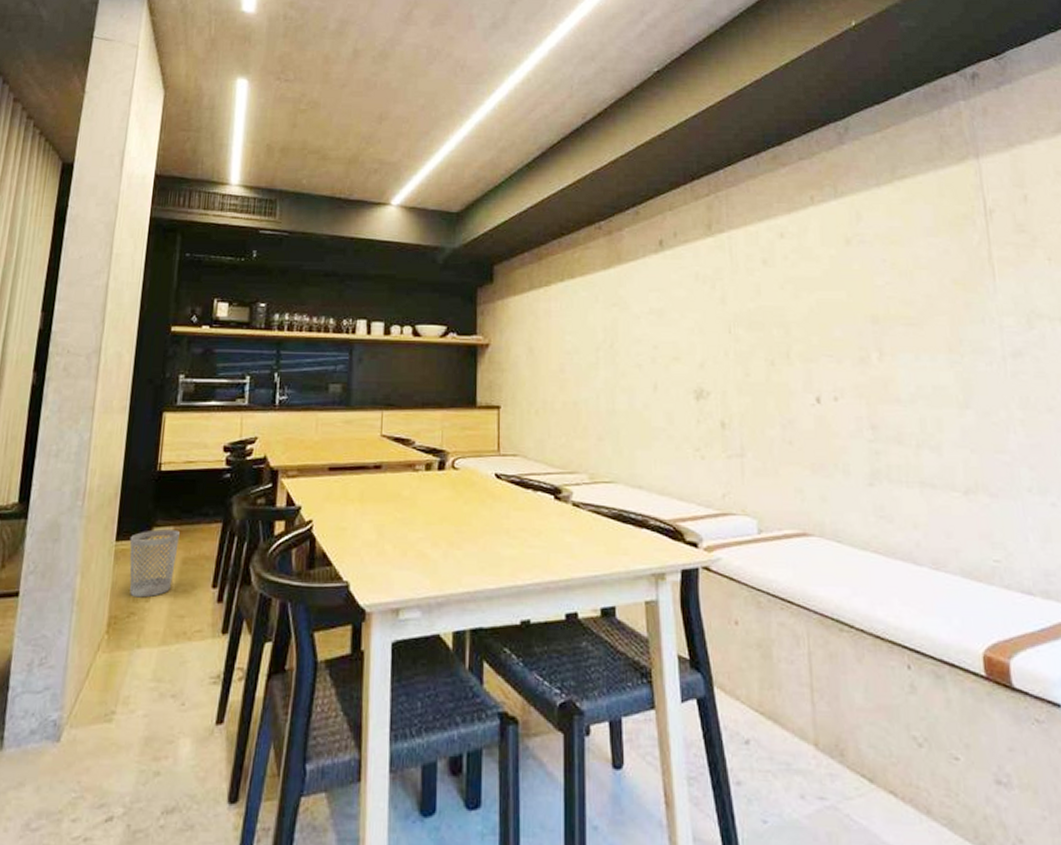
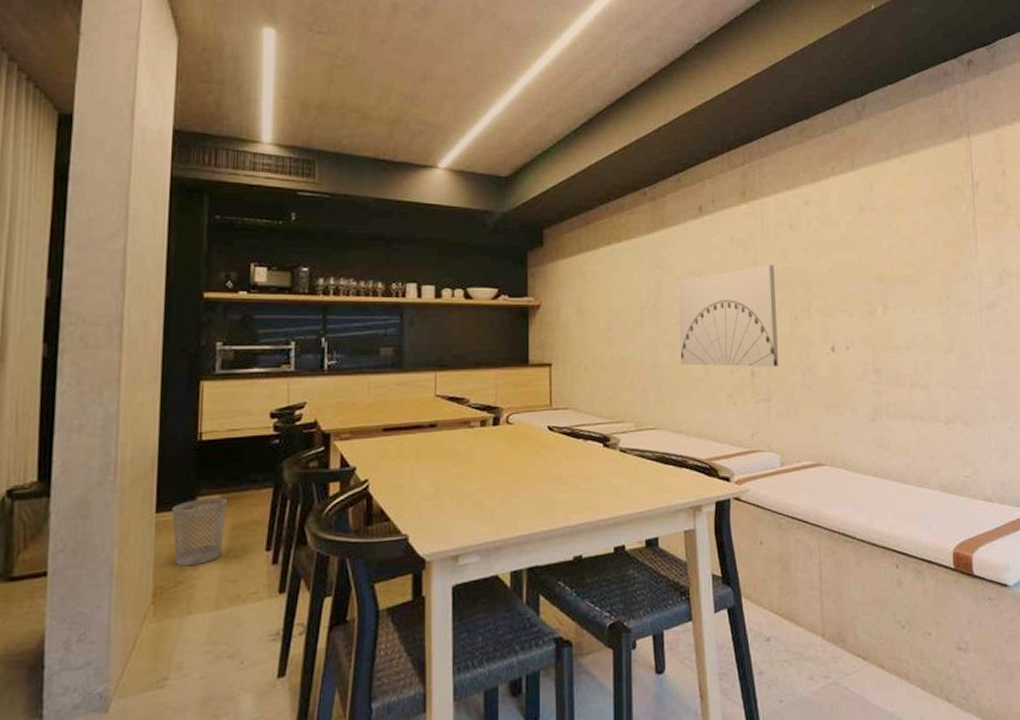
wall art: none [637,303,754,418] -> present [678,264,779,367]

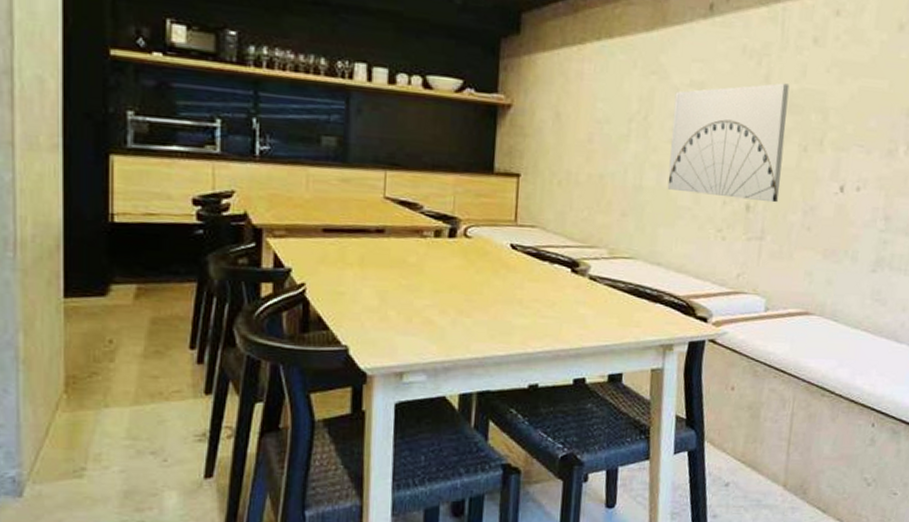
wastebasket: present [171,498,227,567] -> none [82,287,145,358]

